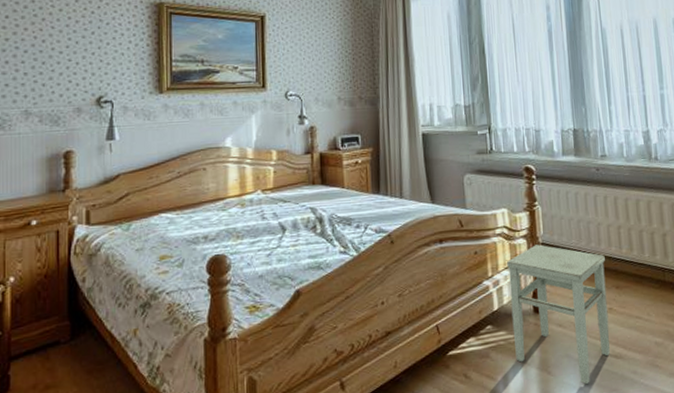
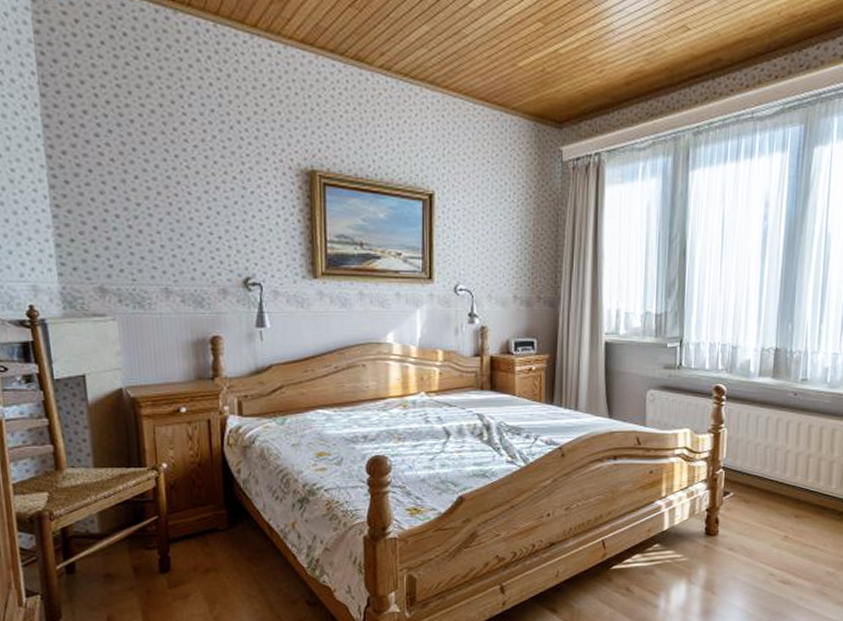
stool: present [507,244,610,384] -> none [681,468,789,605]

